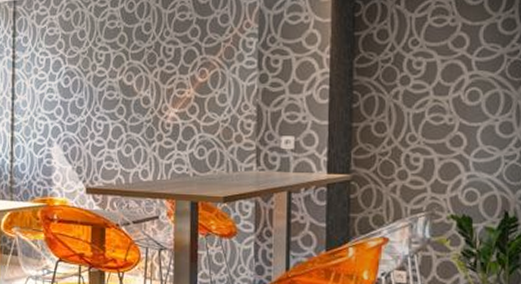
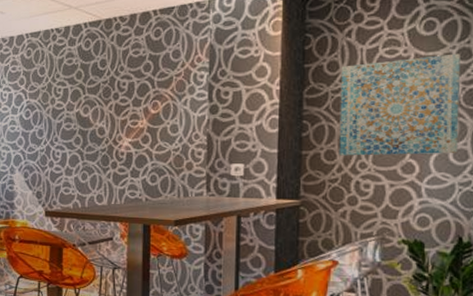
wall art: none [389,24,505,128] -> present [339,53,460,156]

